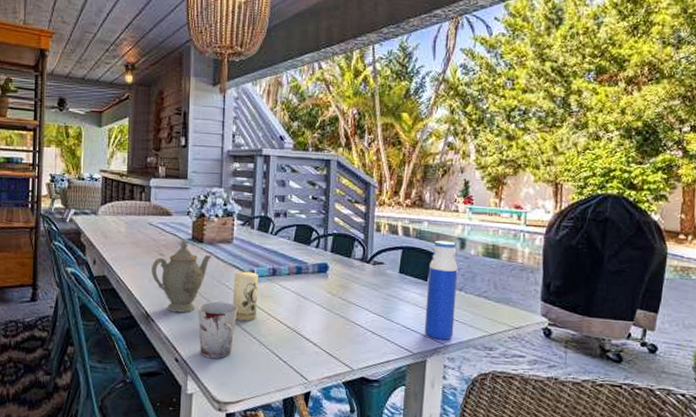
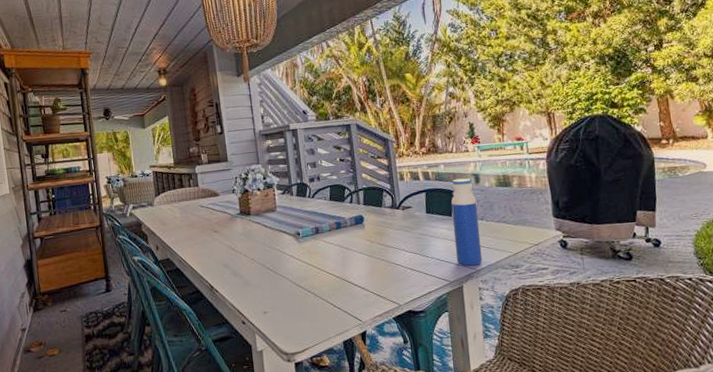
teapot: present [151,240,212,313] -> none [208,215,260,281]
cup: present [198,301,238,358] -> none [255,264,291,316]
candle: present [233,271,258,321] -> none [282,233,308,279]

